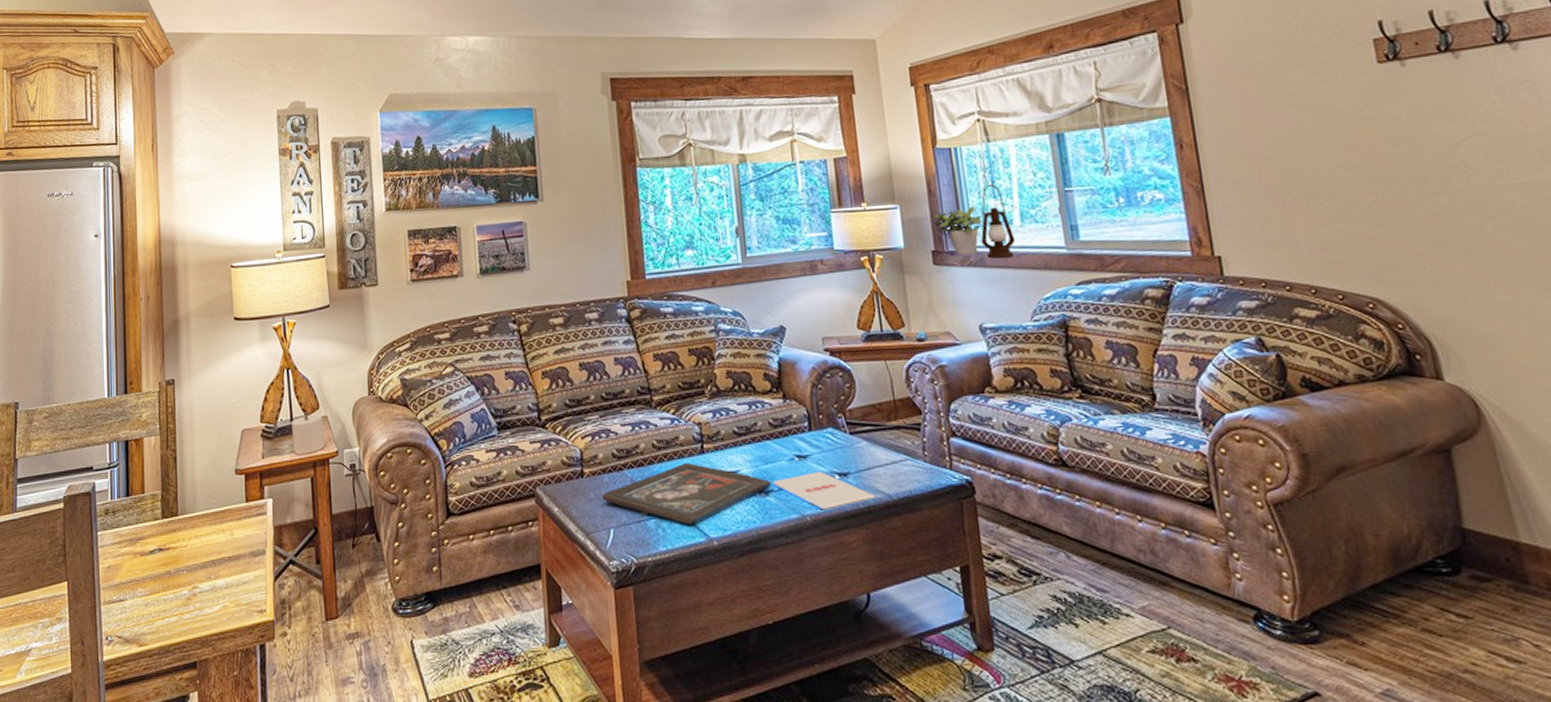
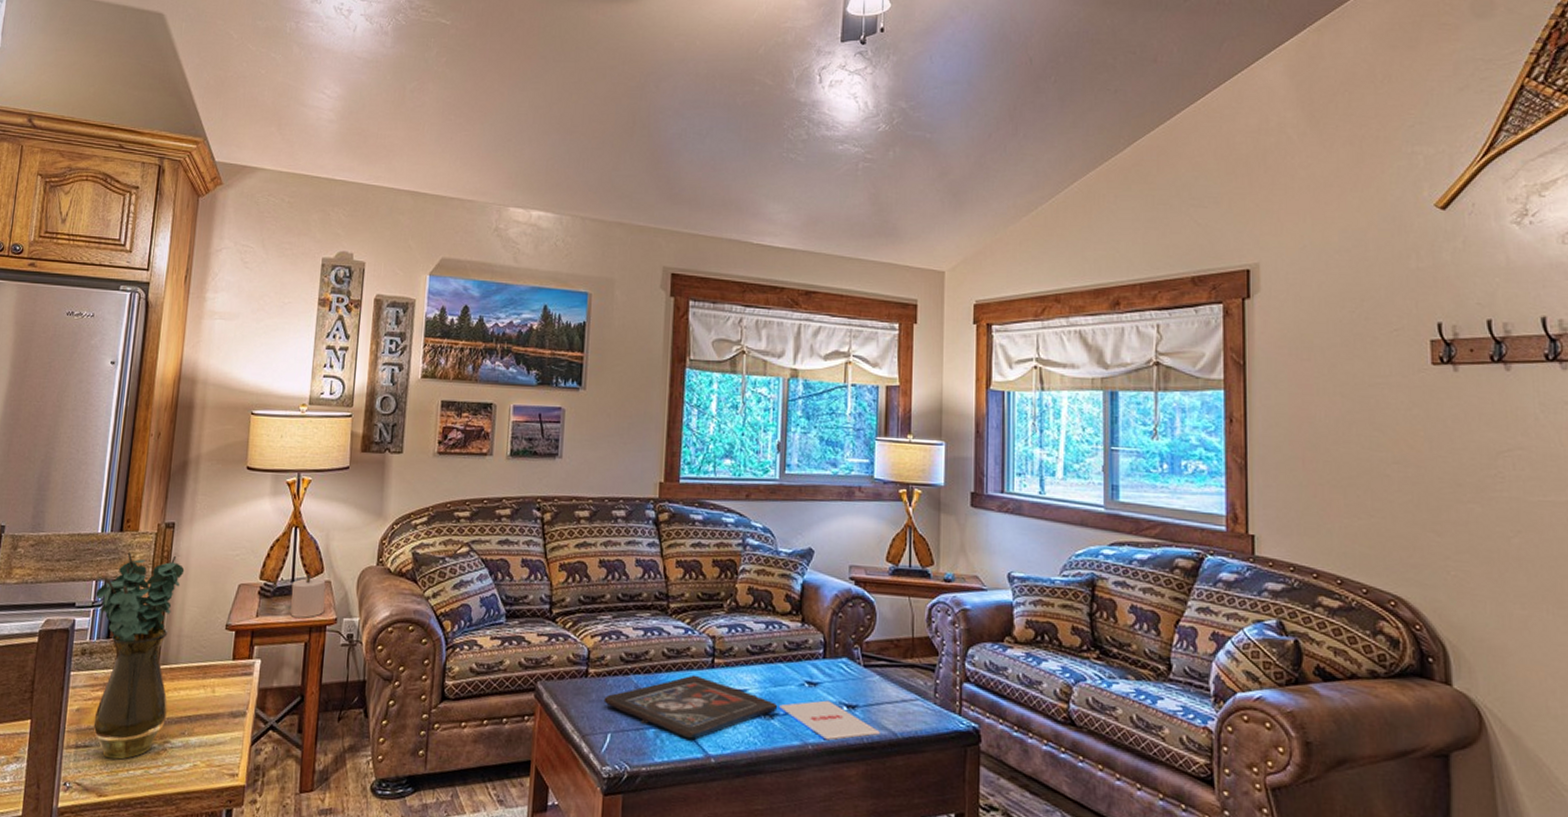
vase: none [110,410,193,610] -> present [93,552,185,760]
potted plant: present [933,206,983,255] -> none [977,453,1026,501]
lantern: present [980,183,1016,260] -> none [1021,432,1055,510]

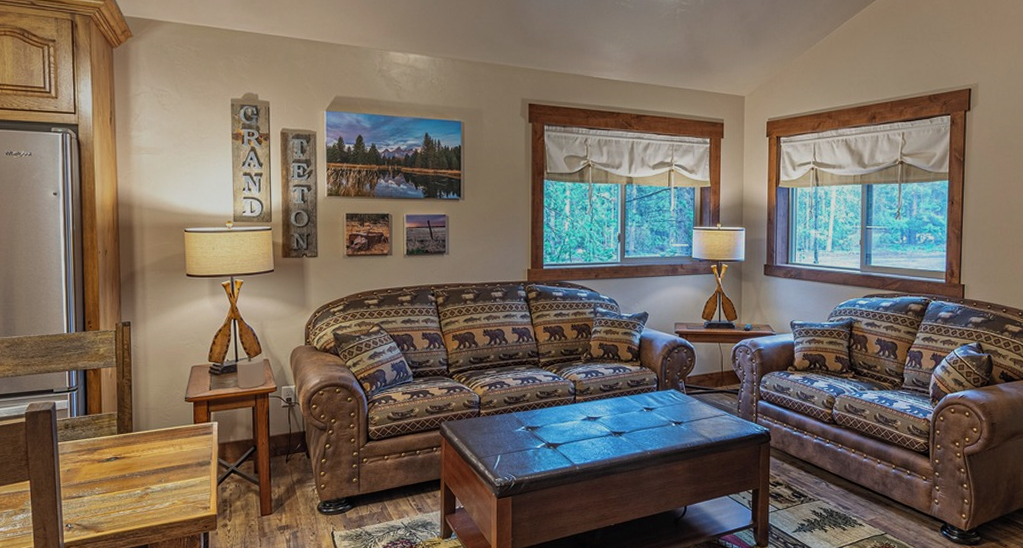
vase: present [93,552,185,760] -> none [70,347,145,504]
religious icon: present [603,675,778,740] -> none [493,409,624,454]
magazine: present [779,700,880,741] -> none [626,420,699,448]

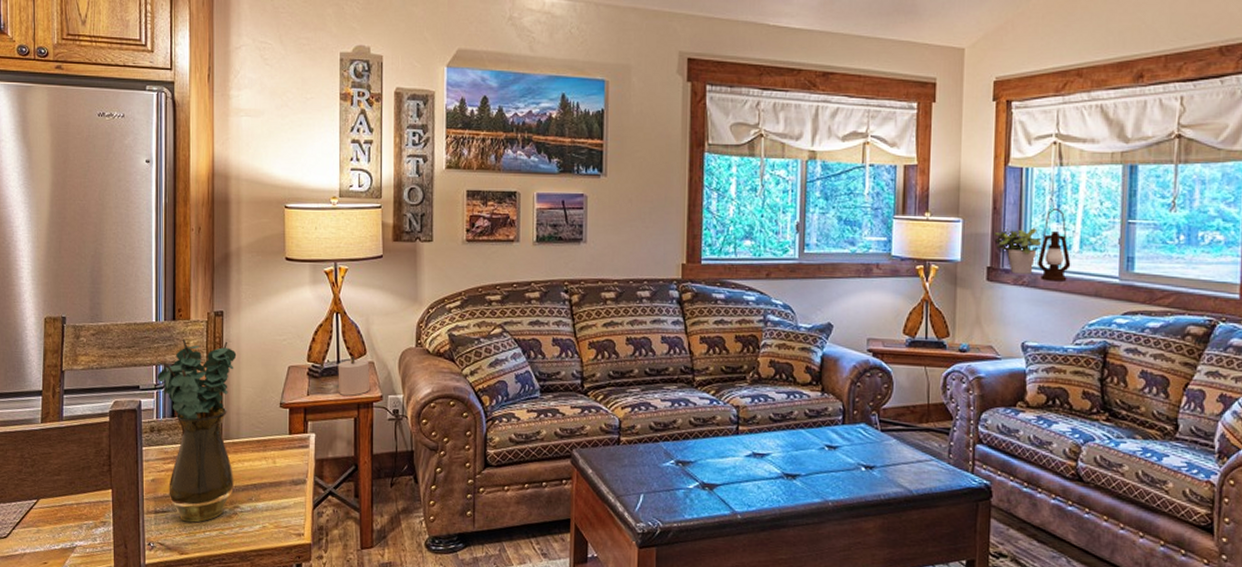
vase: none [70,347,145,504] -> present [157,339,237,523]
potted plant: none [769,234,804,269] -> present [994,228,1042,274]
lantern: none [800,218,826,275] -> present [1036,207,1071,283]

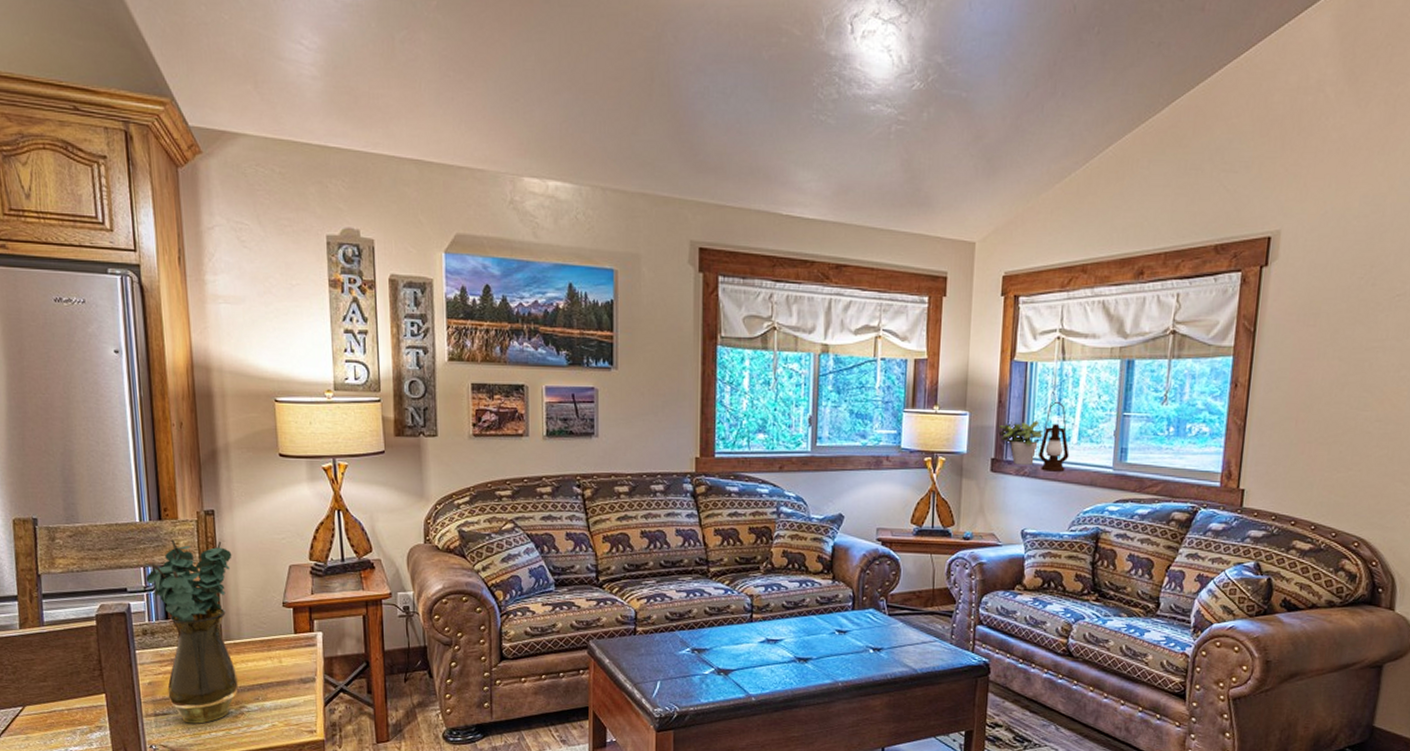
candle: present [338,356,371,396] -> none [342,553,379,594]

